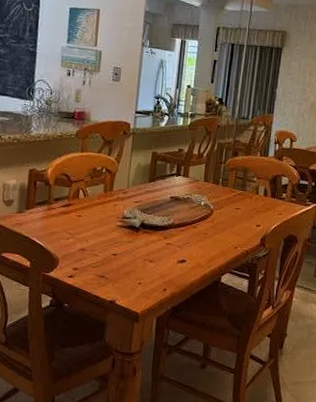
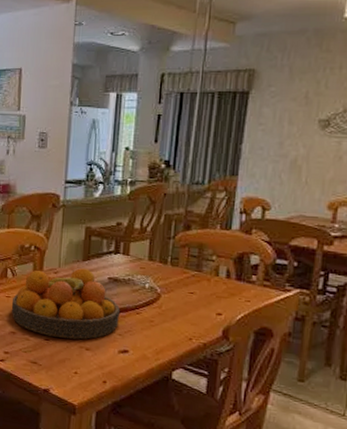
fruit bowl: none [81,188,180,253] -> present [11,267,121,340]

